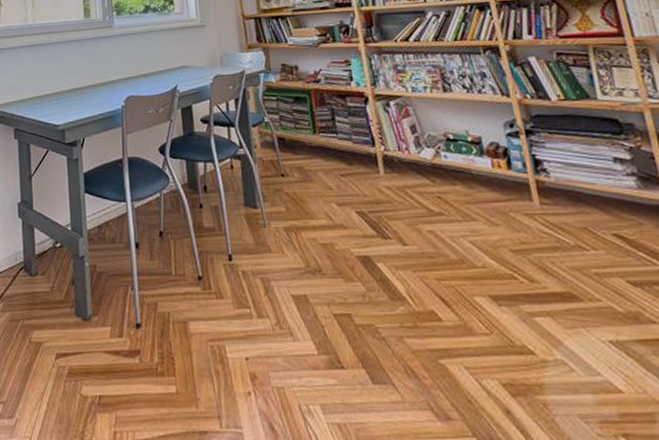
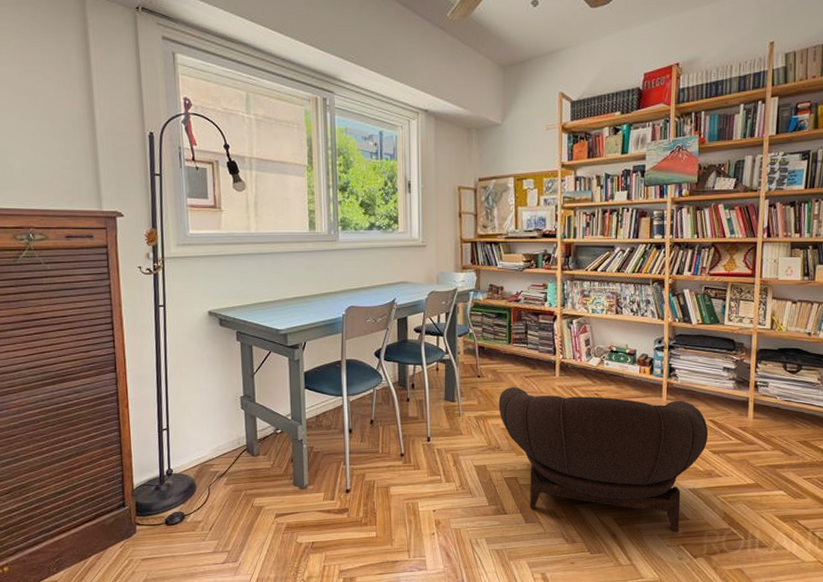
armchair: none [311,189,619,413] -> present [498,387,709,532]

